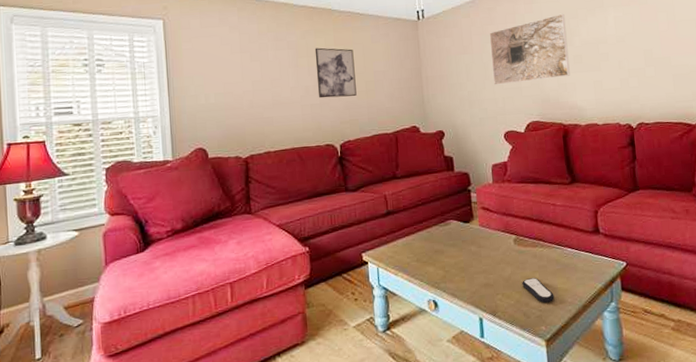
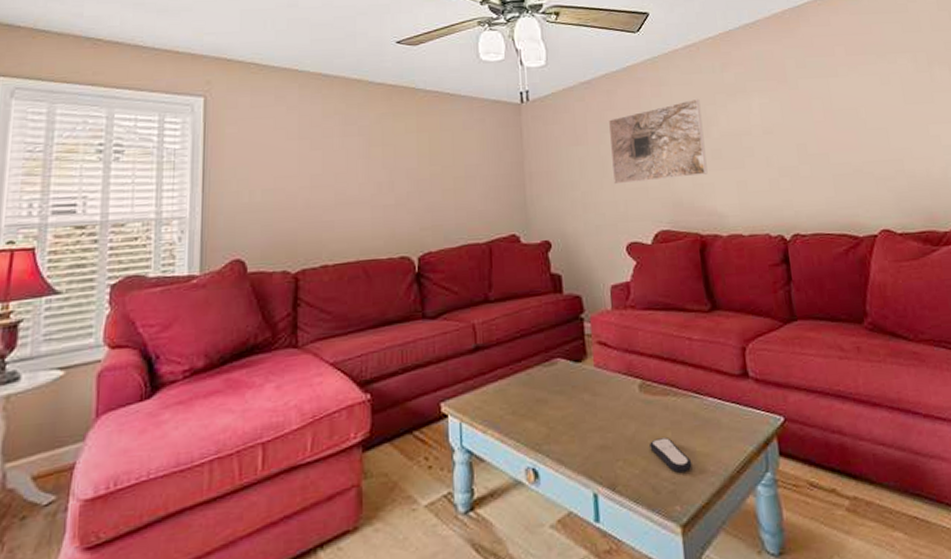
wall art: present [314,47,357,99] -> none [392,134,442,198]

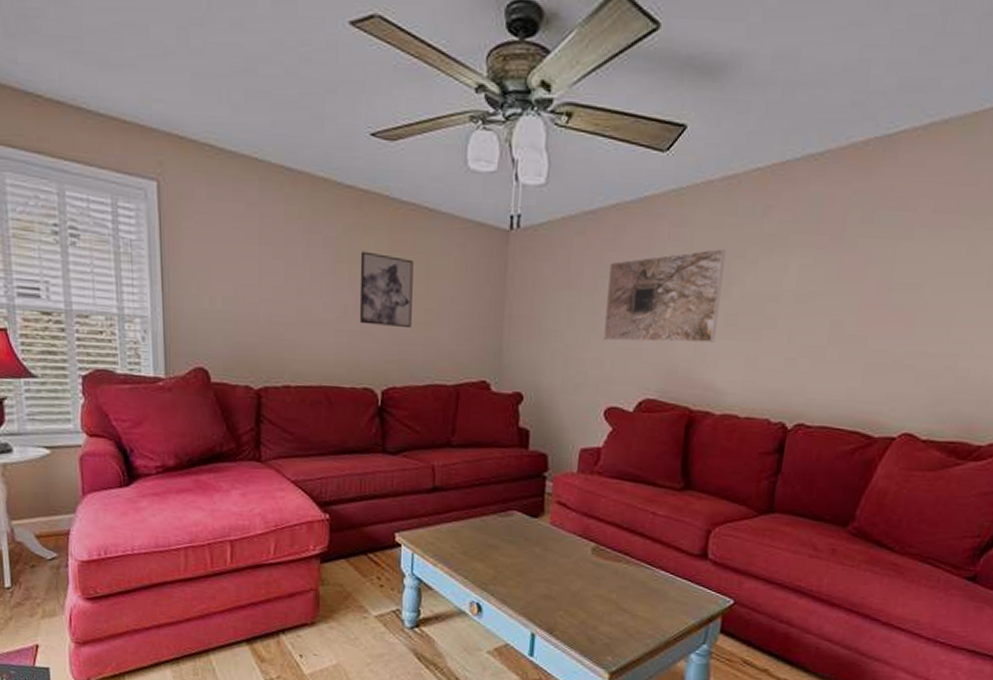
wall art: none [392,134,442,198] -> present [359,251,414,327]
remote control: present [650,437,692,473] -> none [592,598,631,630]

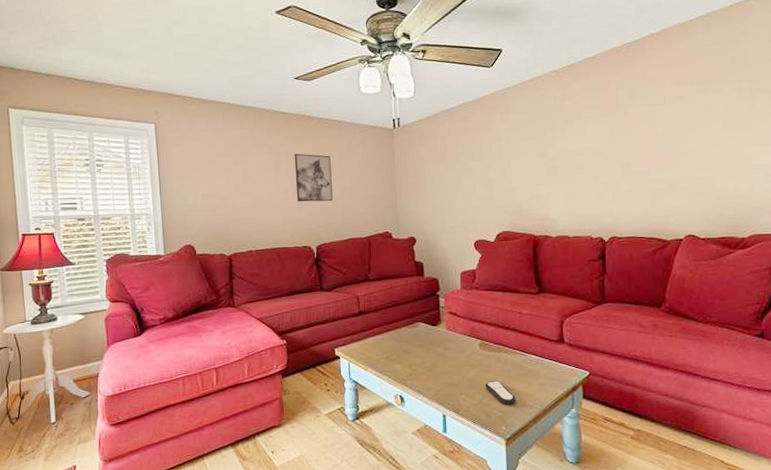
remote control: none [592,598,631,630] -> present [485,381,516,405]
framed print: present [602,248,726,343] -> none [463,124,544,195]

